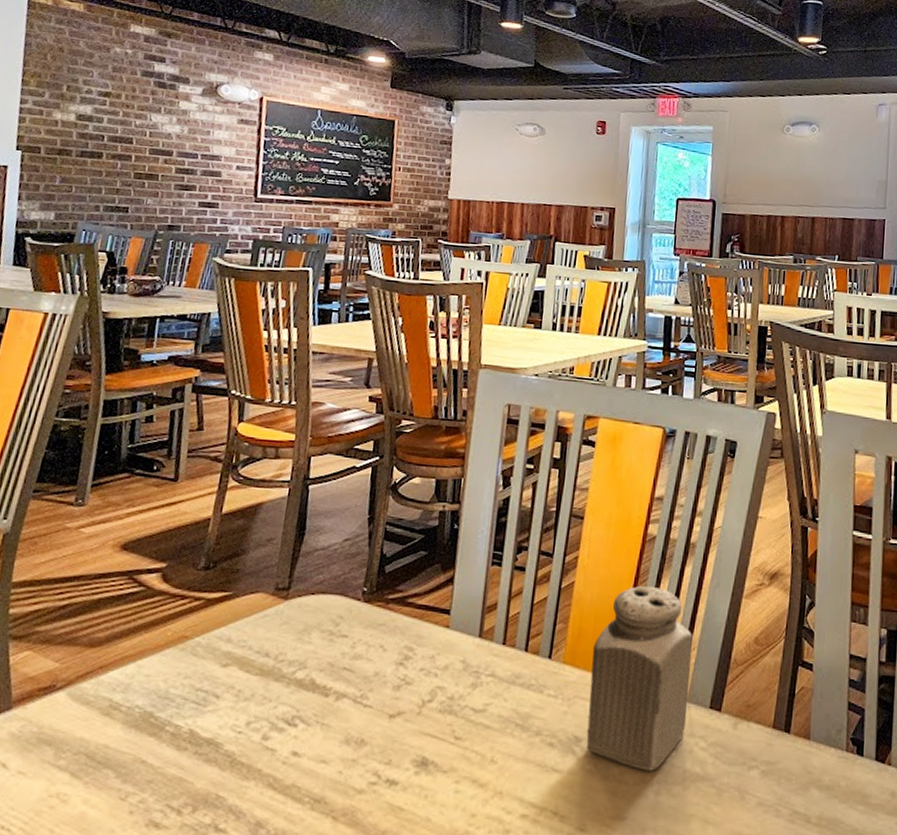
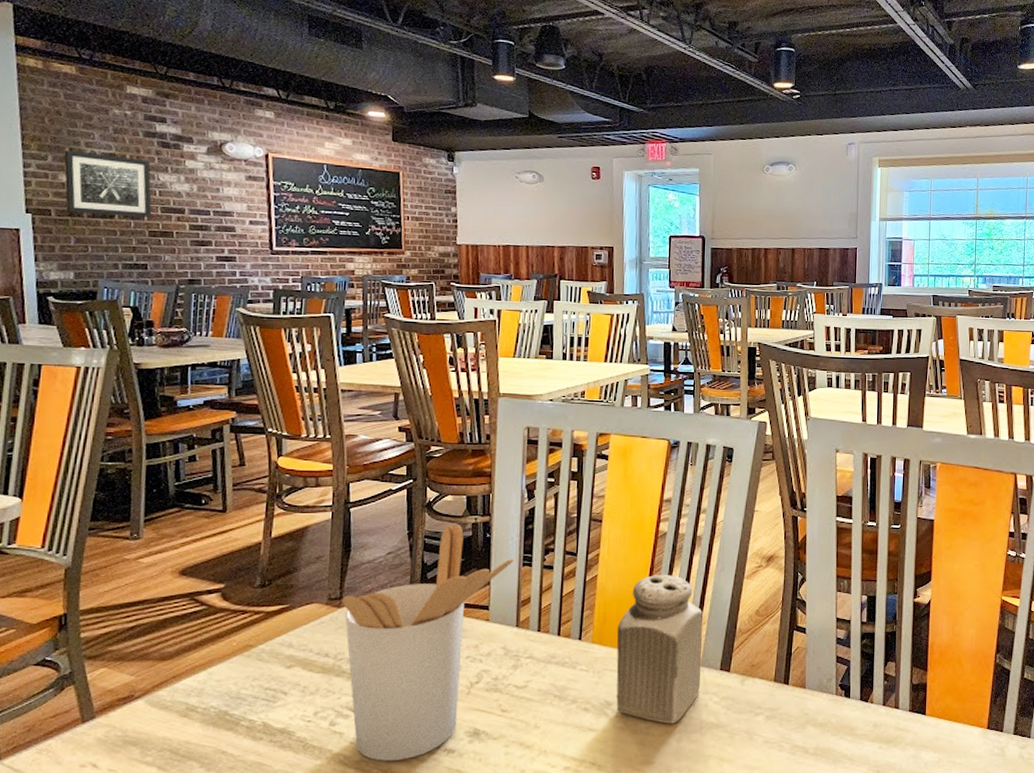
wall art: none [56,87,144,159] -> present [64,150,152,218]
utensil holder: none [288,511,483,789] -> present [342,524,514,761]

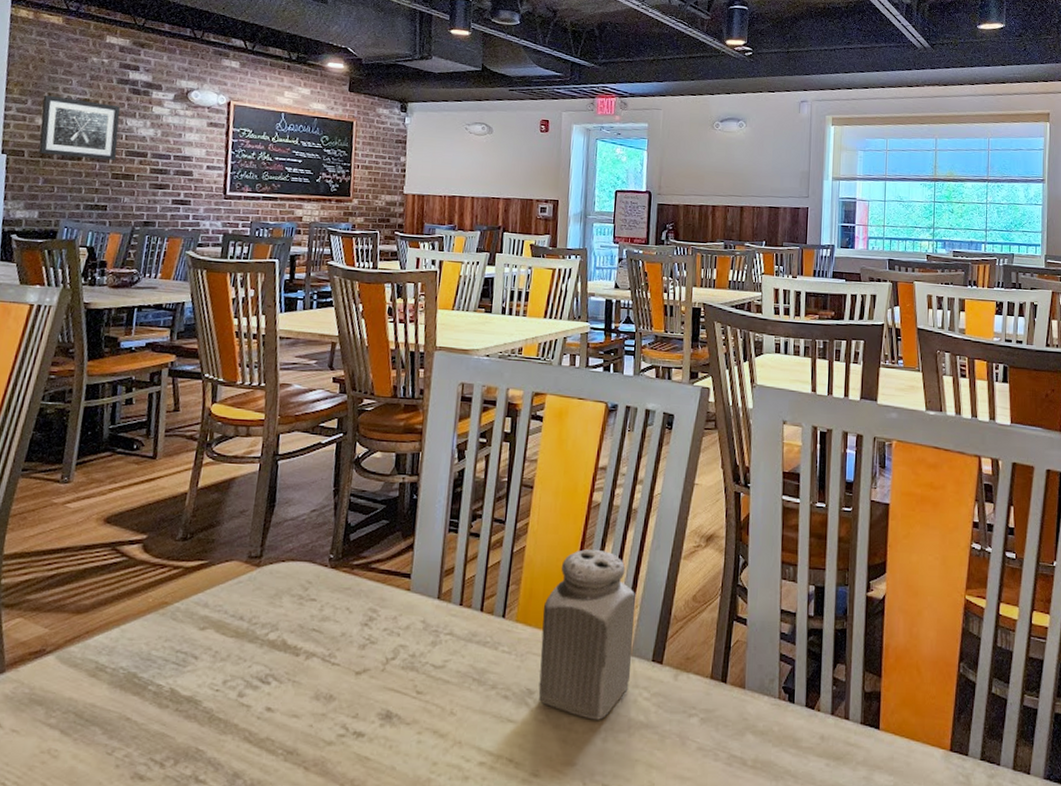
utensil holder: present [342,524,514,761] -> none [261,483,440,742]

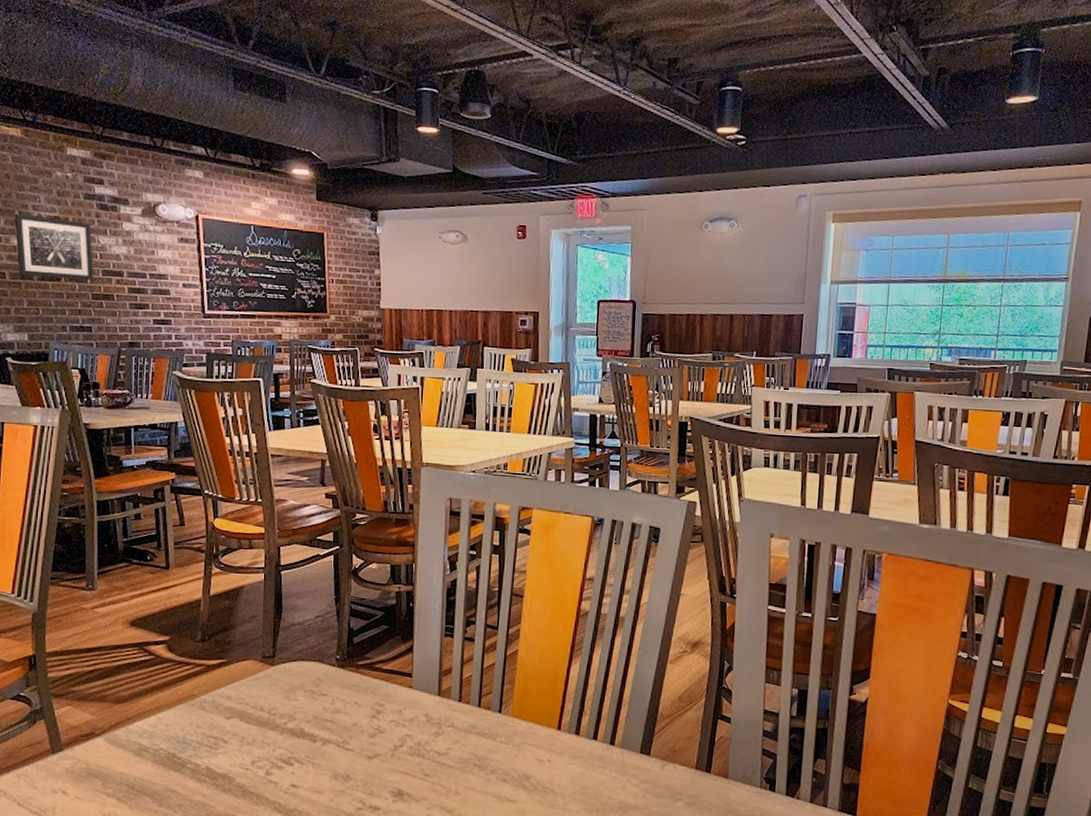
salt shaker: present [538,549,636,720] -> none [535,653,624,802]

